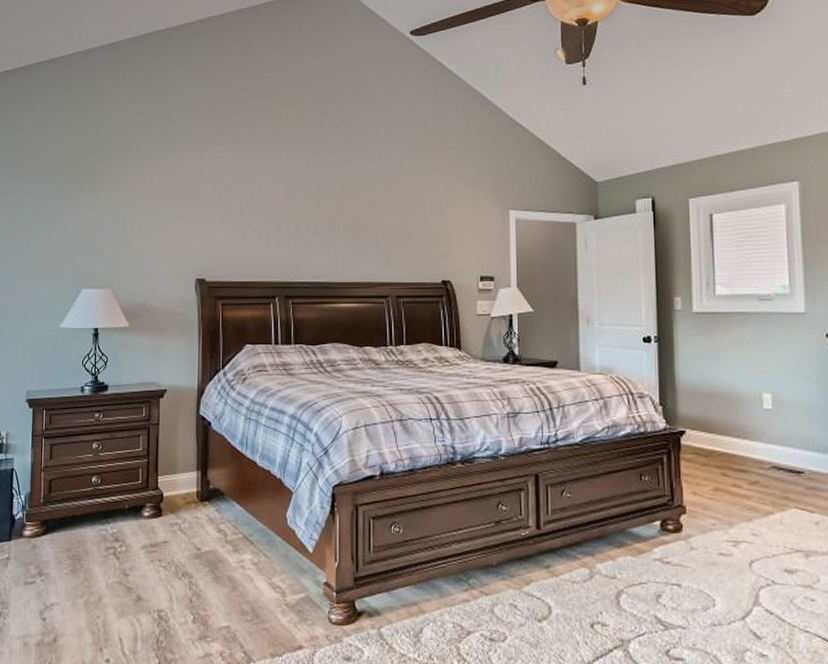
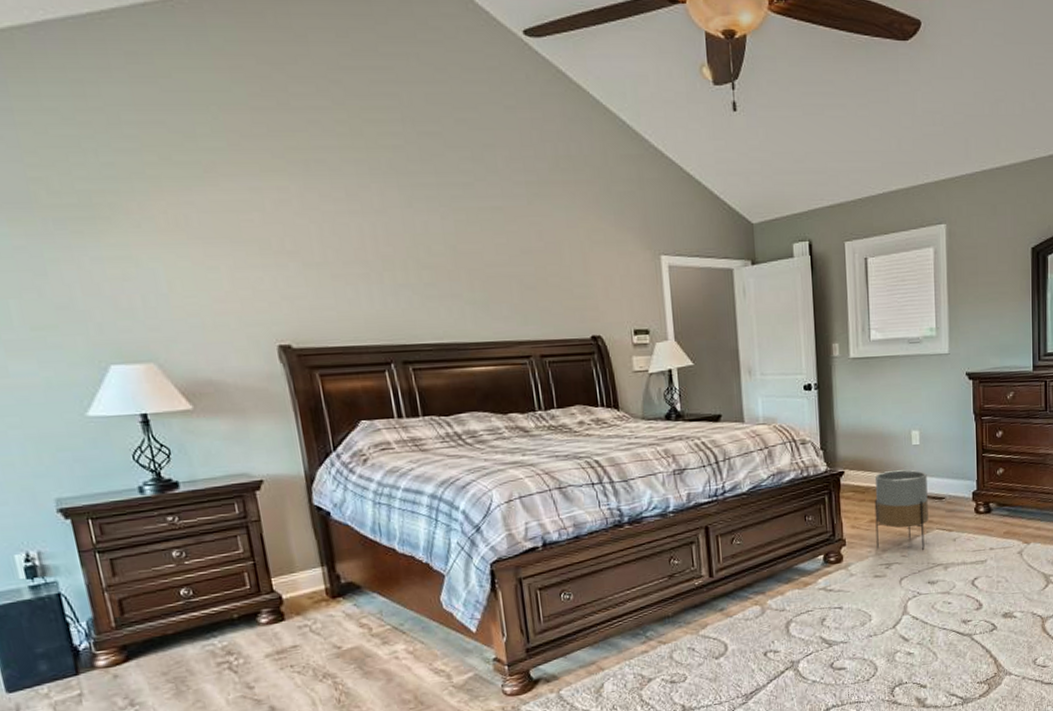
planter: none [719,435,784,532] -> present [874,470,928,551]

